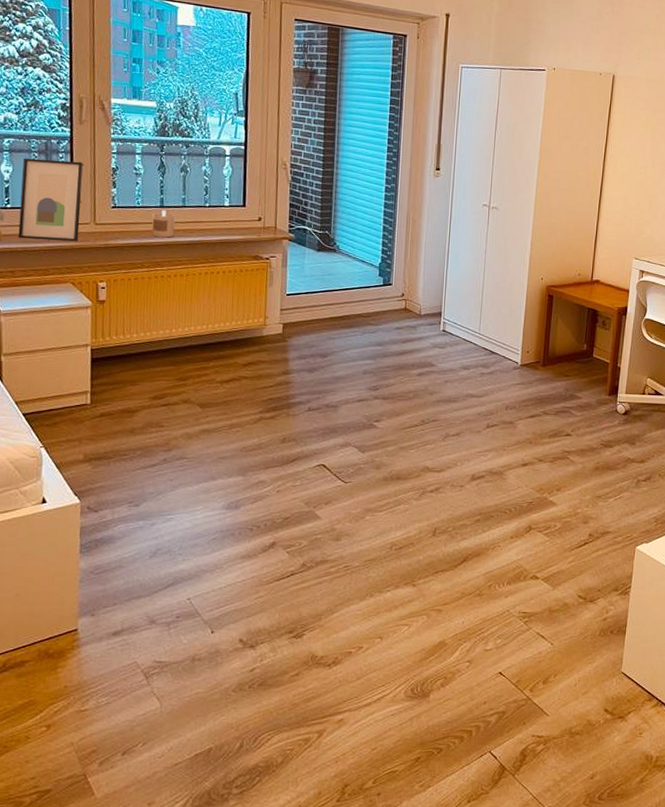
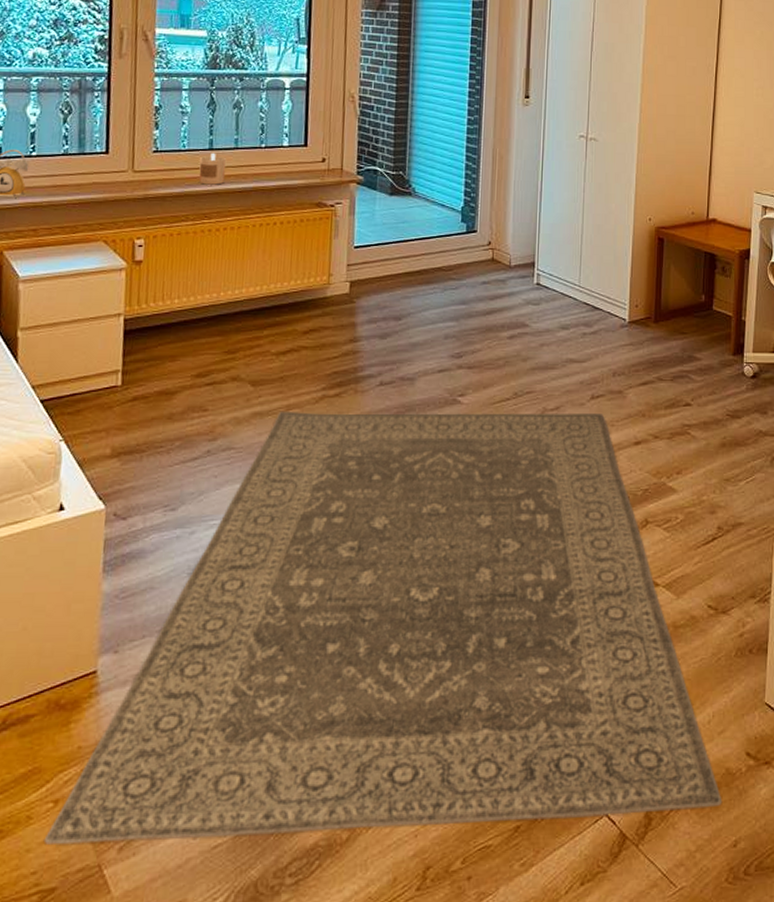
picture frame: present [18,158,84,242] -> none [43,98,123,194]
rug: none [39,429,584,759] -> present [43,410,723,846]

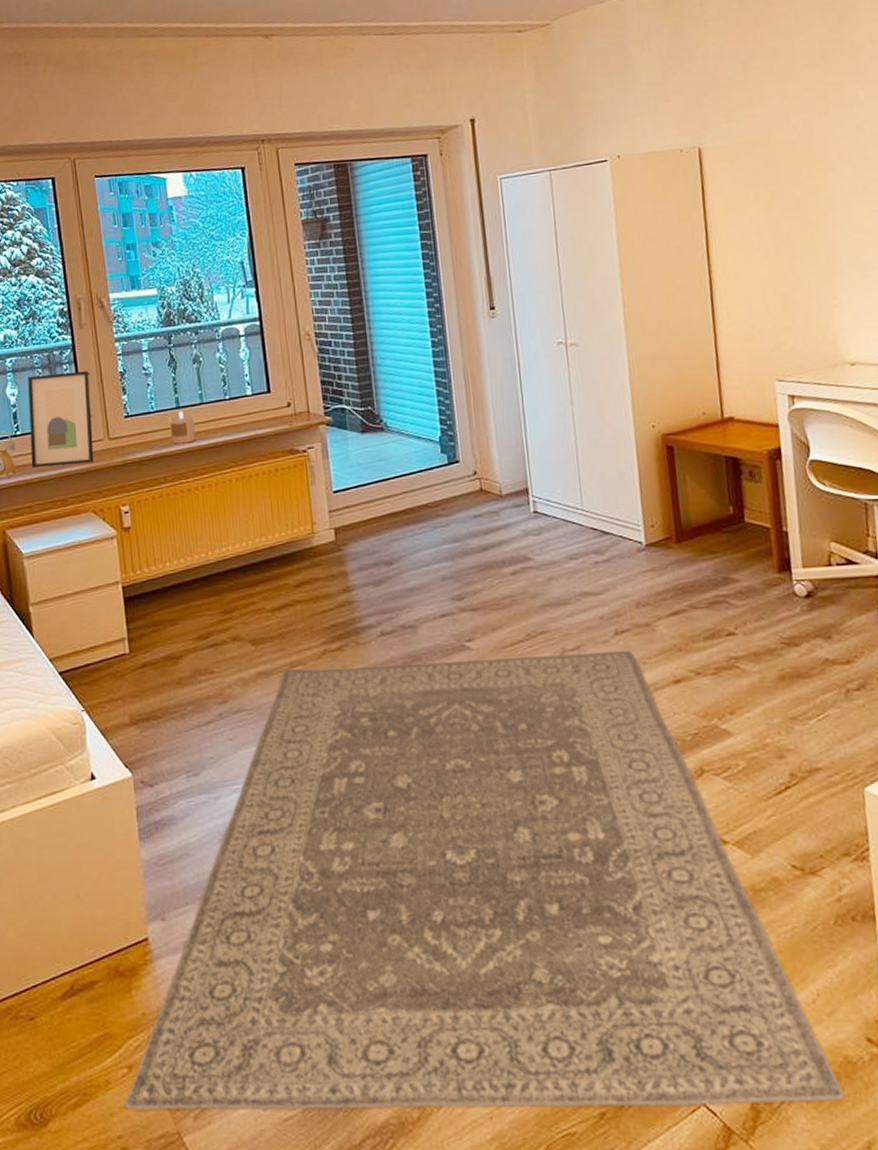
picture frame: none [43,98,123,194] -> present [28,369,94,468]

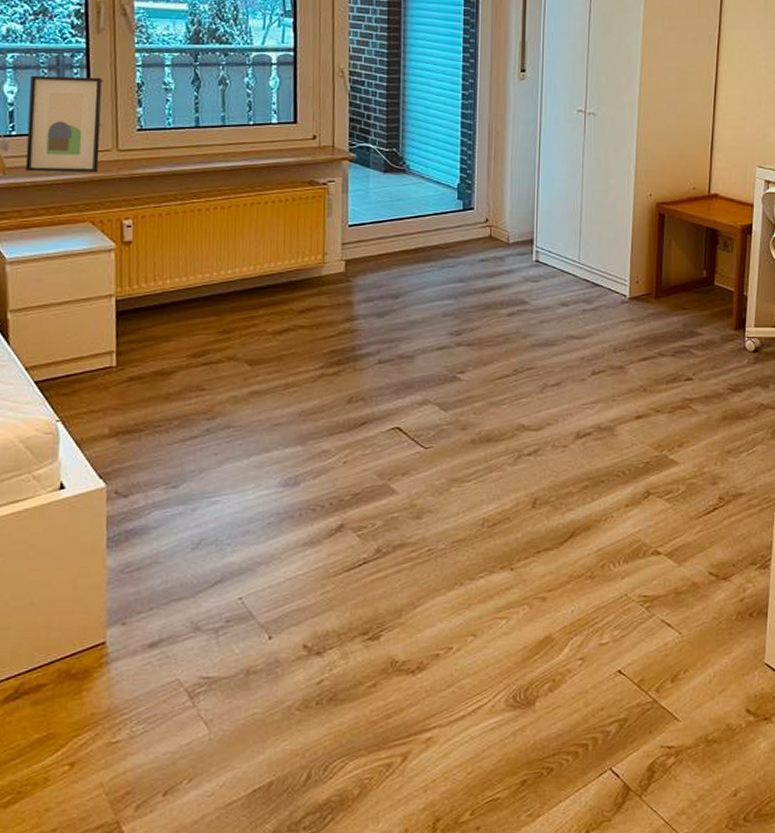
rug: present [124,651,845,1111] -> none [62,389,723,805]
candle: present [169,410,196,444] -> none [186,130,214,164]

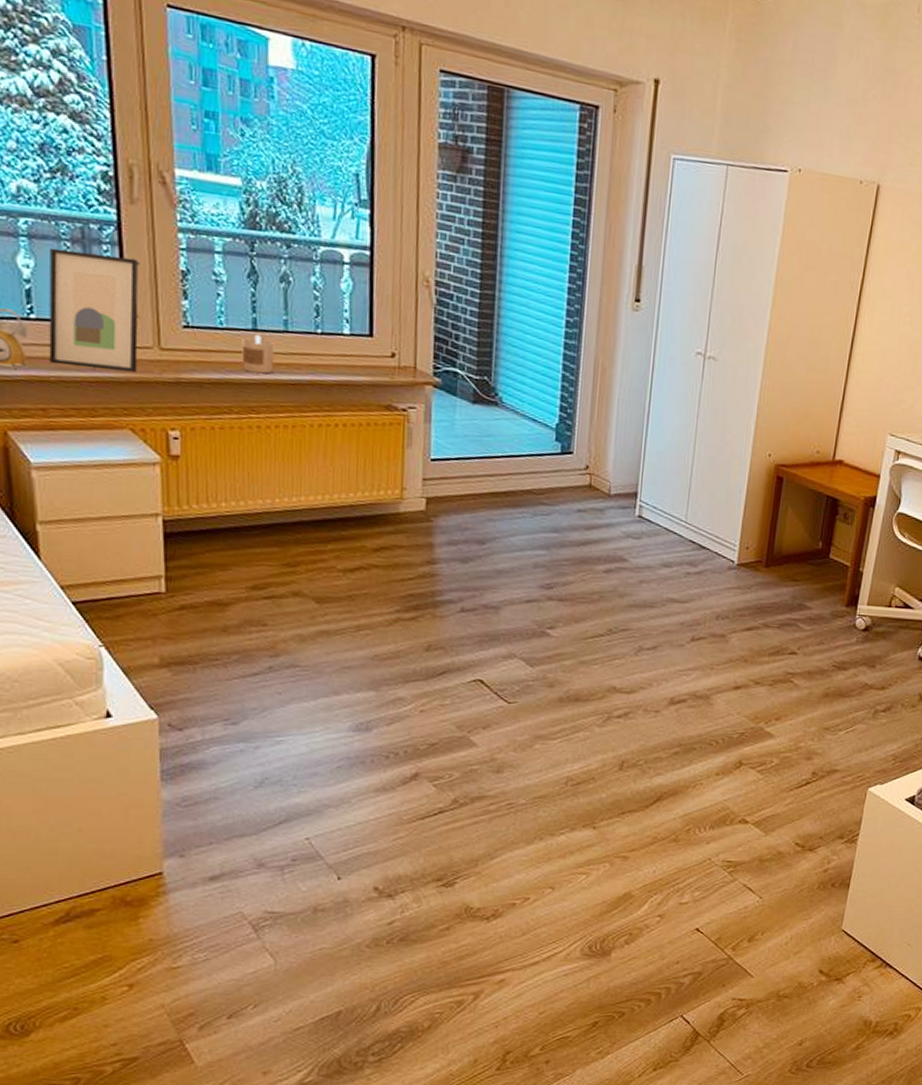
candle: none [186,130,214,164] -> present [241,334,275,374]

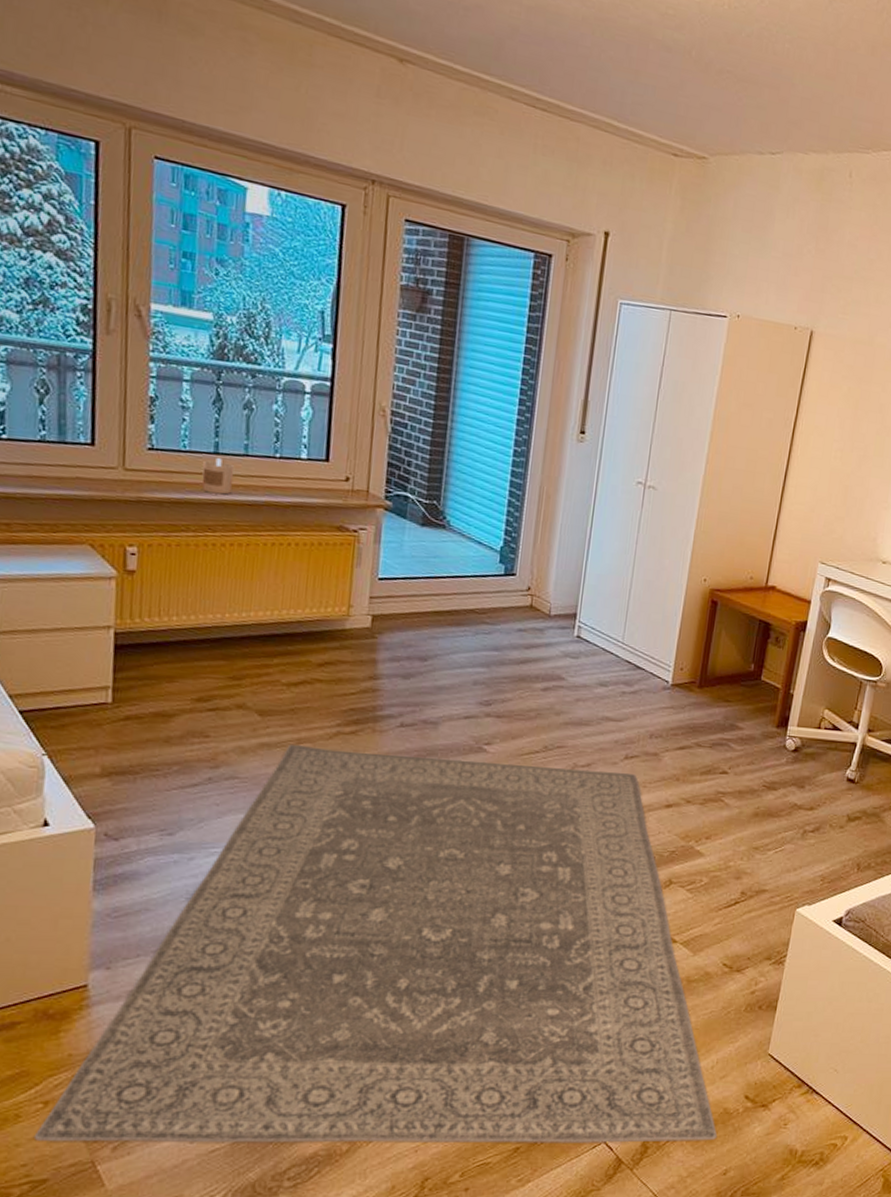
picture frame: present [49,248,140,373] -> none [16,373,111,491]
rug: none [121,631,793,1023] -> present [33,743,718,1143]

